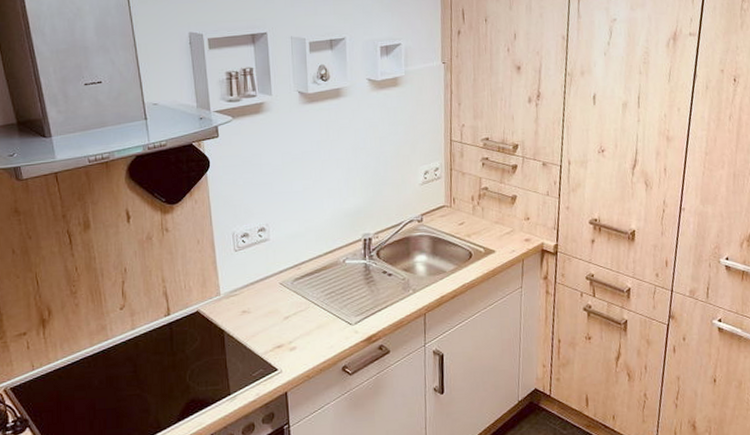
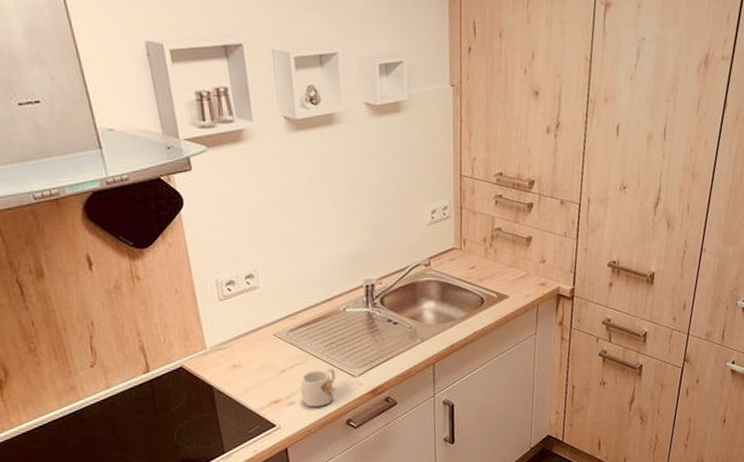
mug: none [302,316,334,353] -> present [300,368,336,408]

